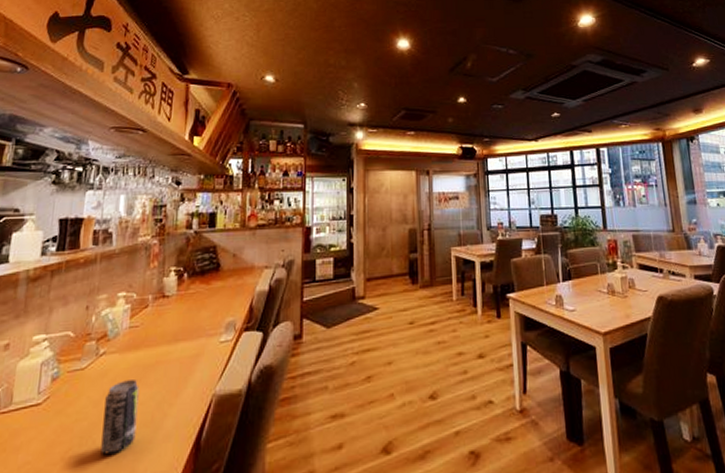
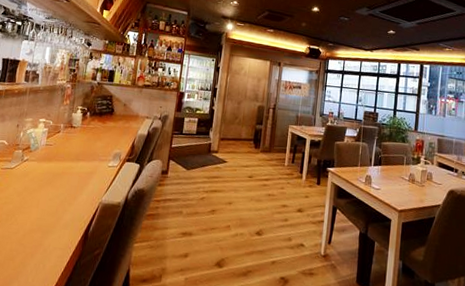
beverage can: present [101,380,139,455] -> none [20,181,50,230]

